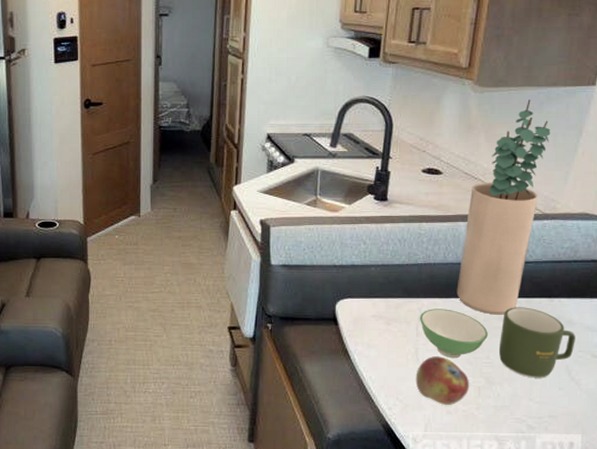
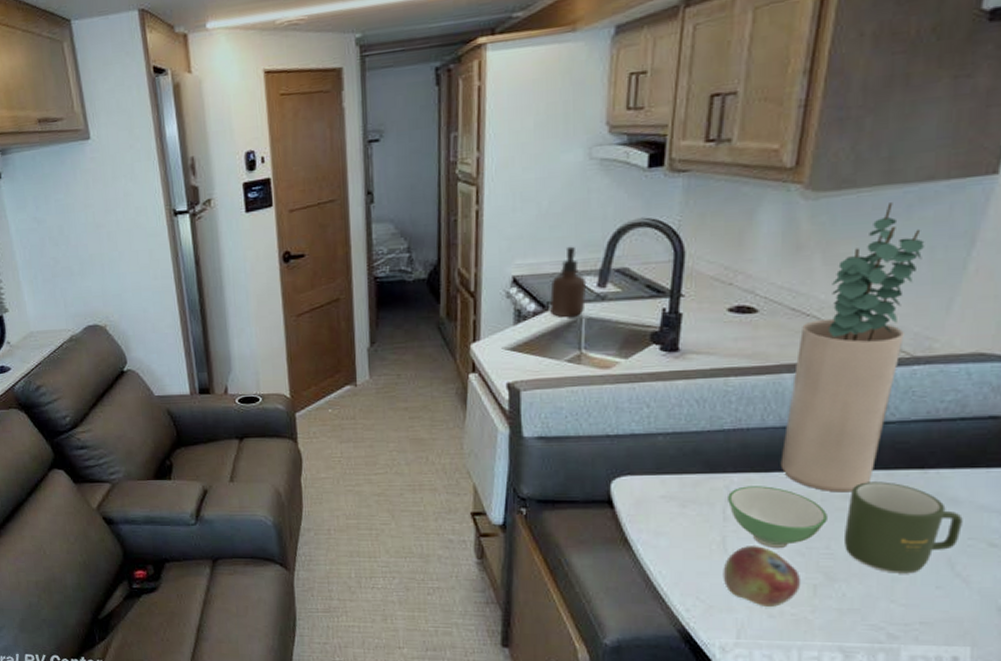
soap dispenser: none [295,113,323,170] -> present [550,246,587,318]

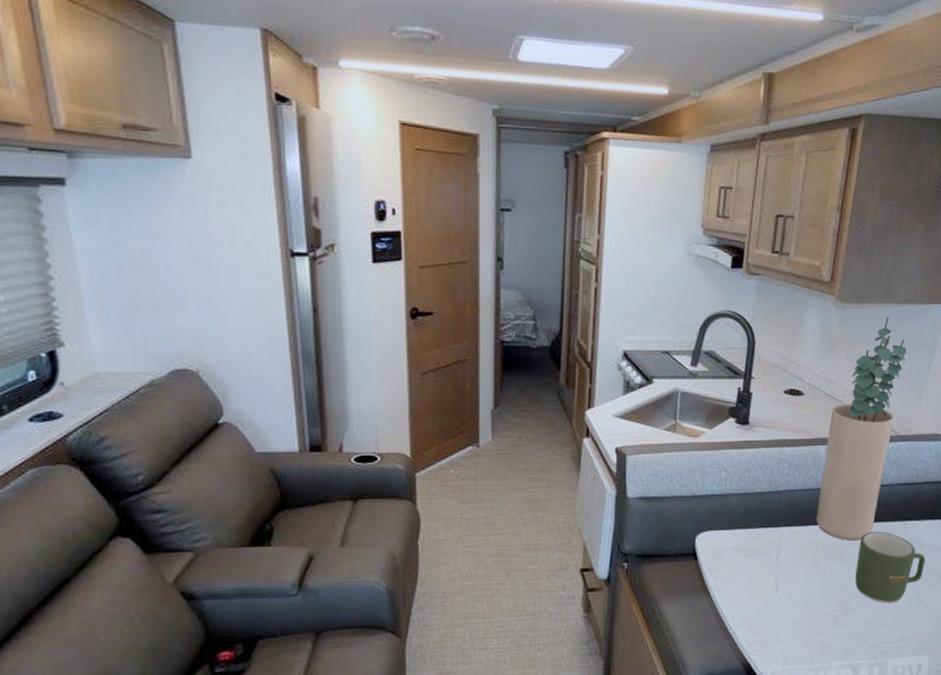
soap dispenser: present [550,246,587,318] -> none [653,328,683,391]
fruit: present [723,544,801,607] -> none [775,586,827,637]
bowl: present [728,486,827,549] -> none [780,537,845,589]

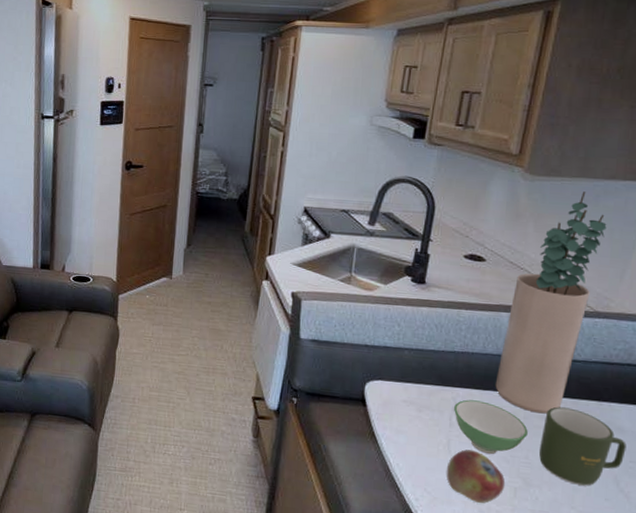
fruit: none [775,586,827,637] -> present [446,449,506,504]
bowl: none [780,537,845,589] -> present [454,399,528,455]

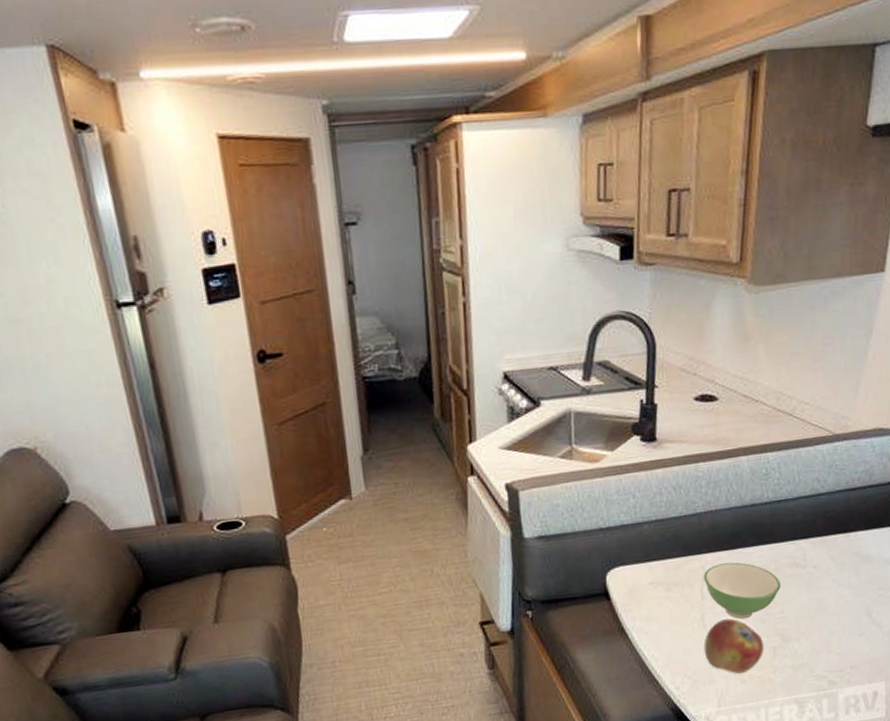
vase: present [495,191,607,414] -> none [743,296,838,562]
mug: present [539,406,626,486] -> none [794,547,875,628]

